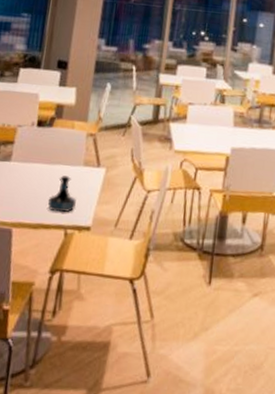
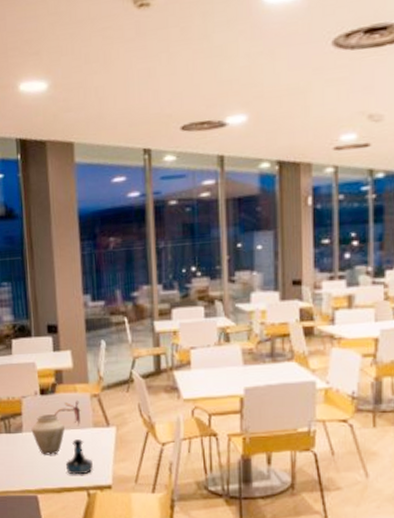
vase: none [20,137,75,189] -> present [31,401,81,455]

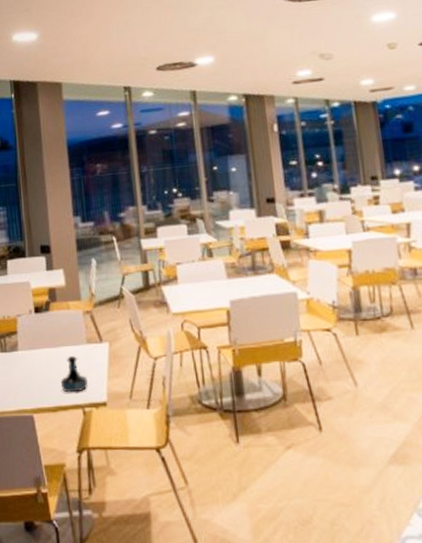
vase: present [31,401,81,455] -> none [26,318,74,373]

